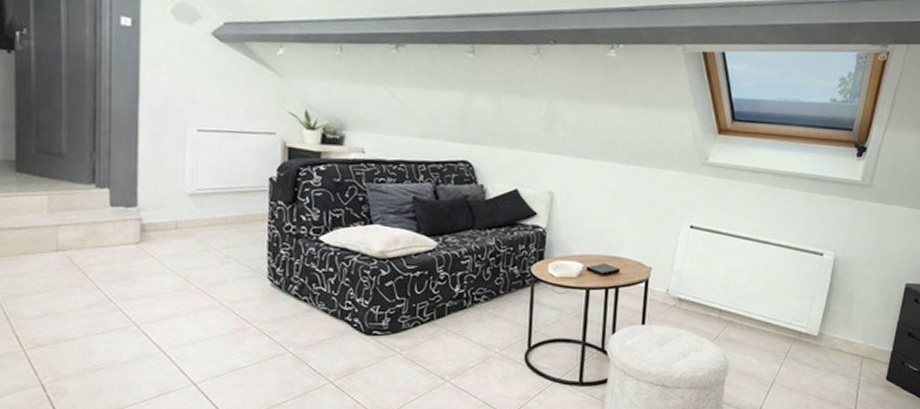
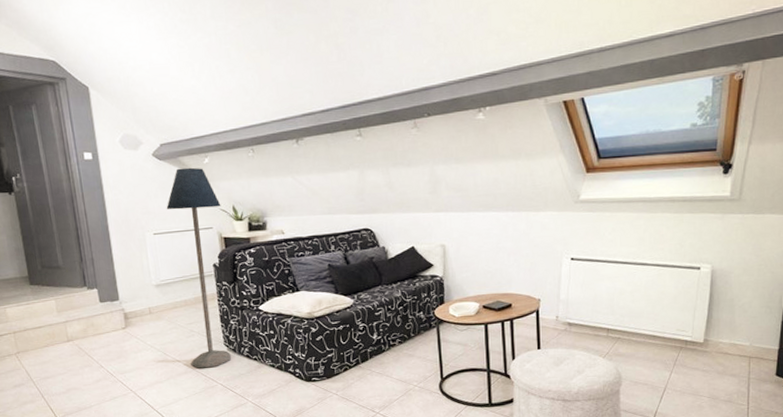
floor lamp: none [219,55,291,305] -> present [166,167,231,369]

